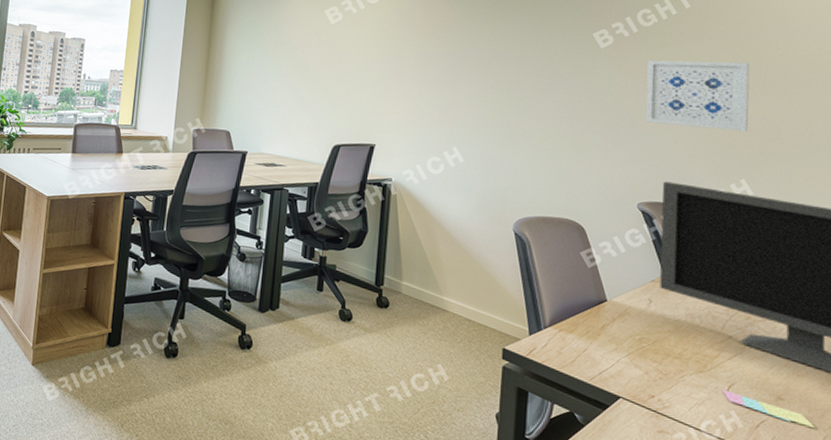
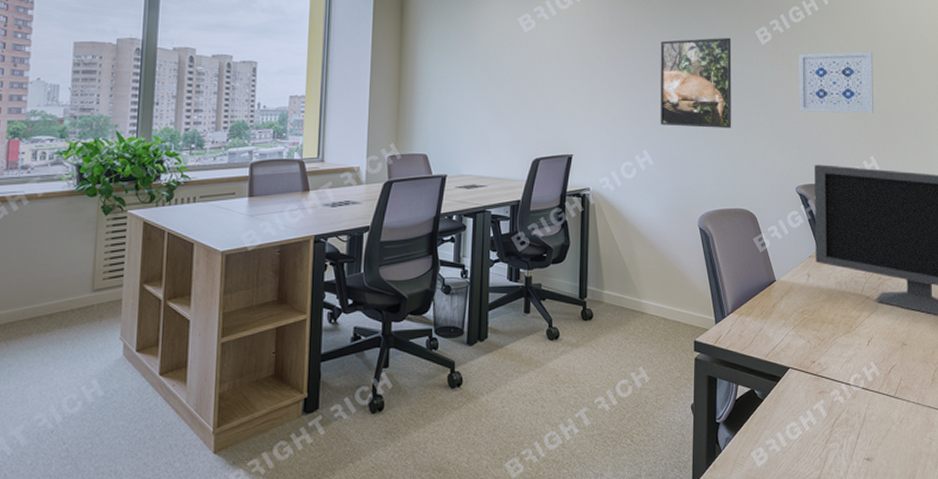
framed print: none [474,38,563,134] -> present [660,37,732,129]
sticky notes: present [723,389,816,429] -> none [864,344,929,365]

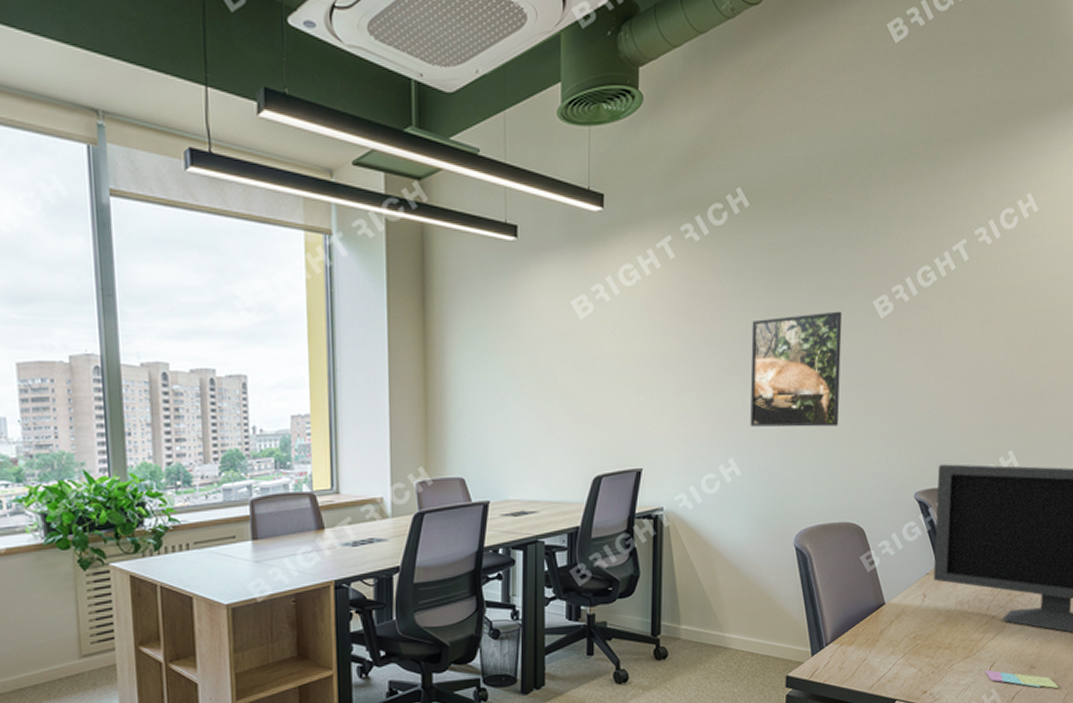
wall art: present [798,51,874,114] -> none [923,320,1022,400]
sticky notes: none [864,344,929,365] -> present [986,670,1060,689]

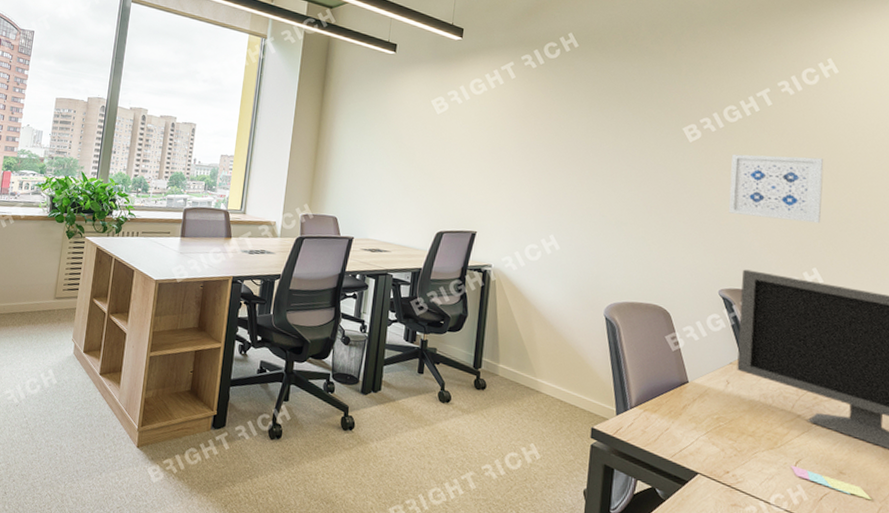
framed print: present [750,311,842,427] -> none [570,131,655,223]
wall art: none [923,320,1022,400] -> present [728,154,824,224]

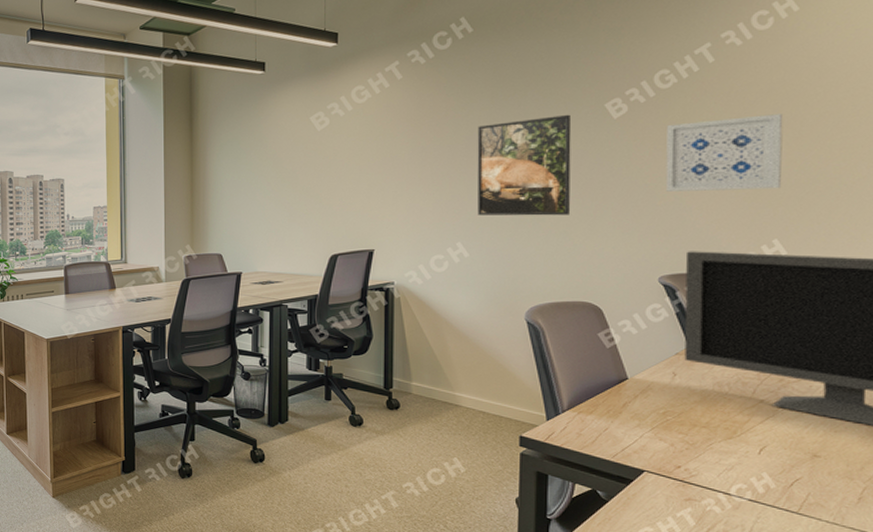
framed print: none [570,131,655,223] -> present [477,114,572,216]
sticky notes: present [791,465,873,501] -> none [754,453,855,482]

